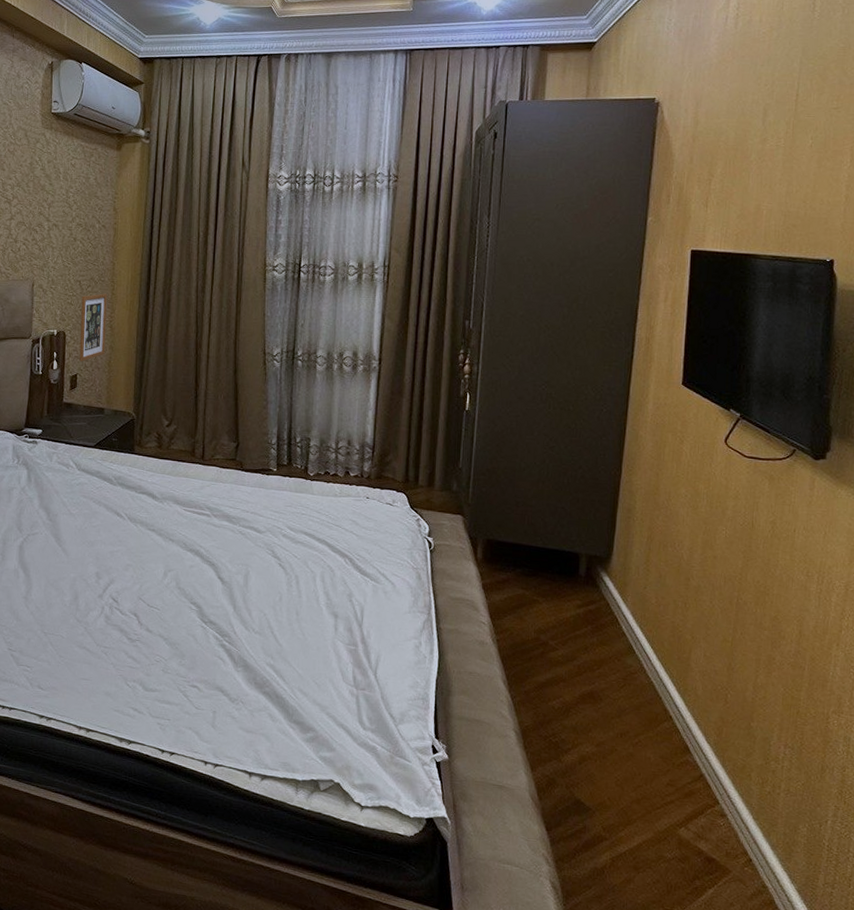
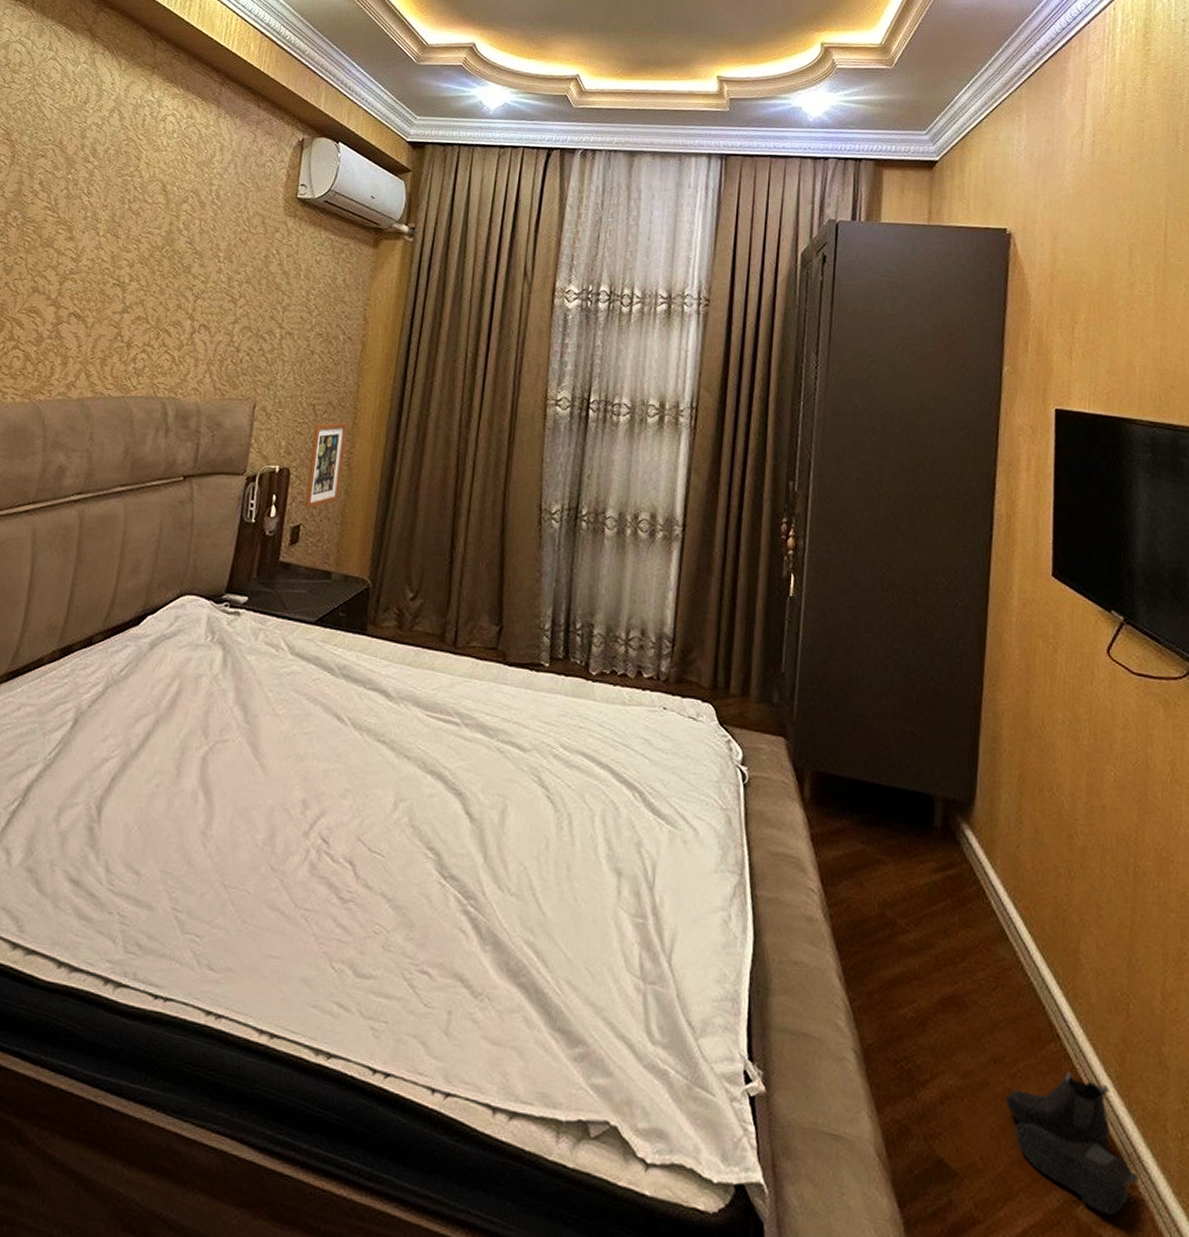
boots: none [629,741,728,833] -> present [1006,1071,1139,1215]

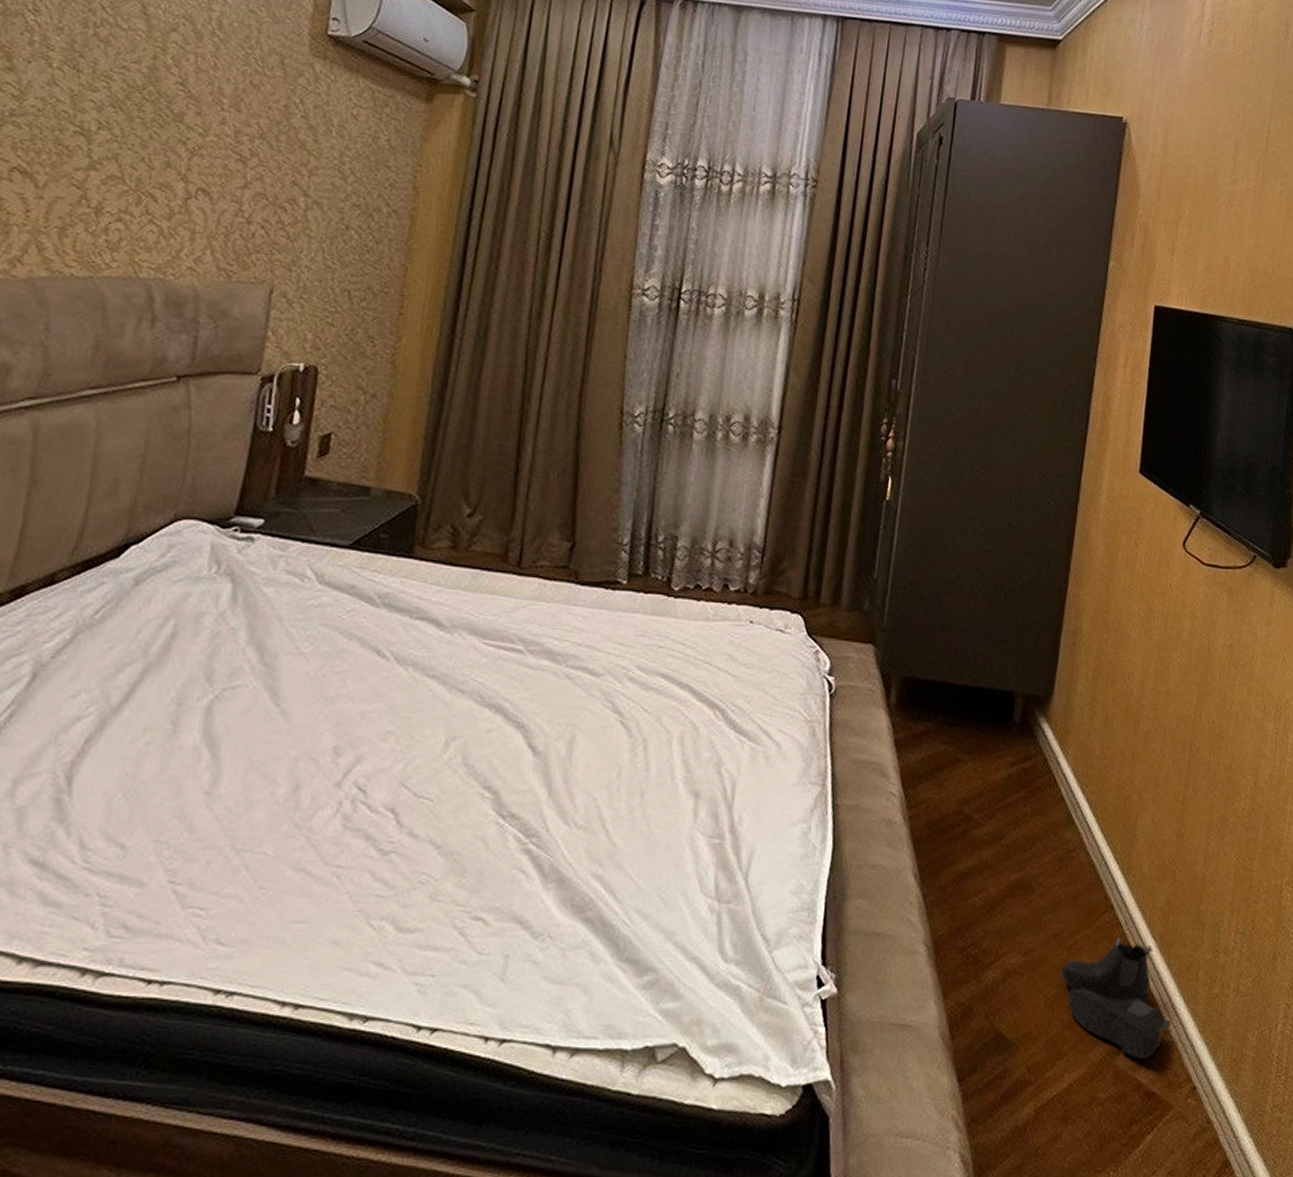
picture frame: present [304,422,347,509] -> none [336,311,391,415]

